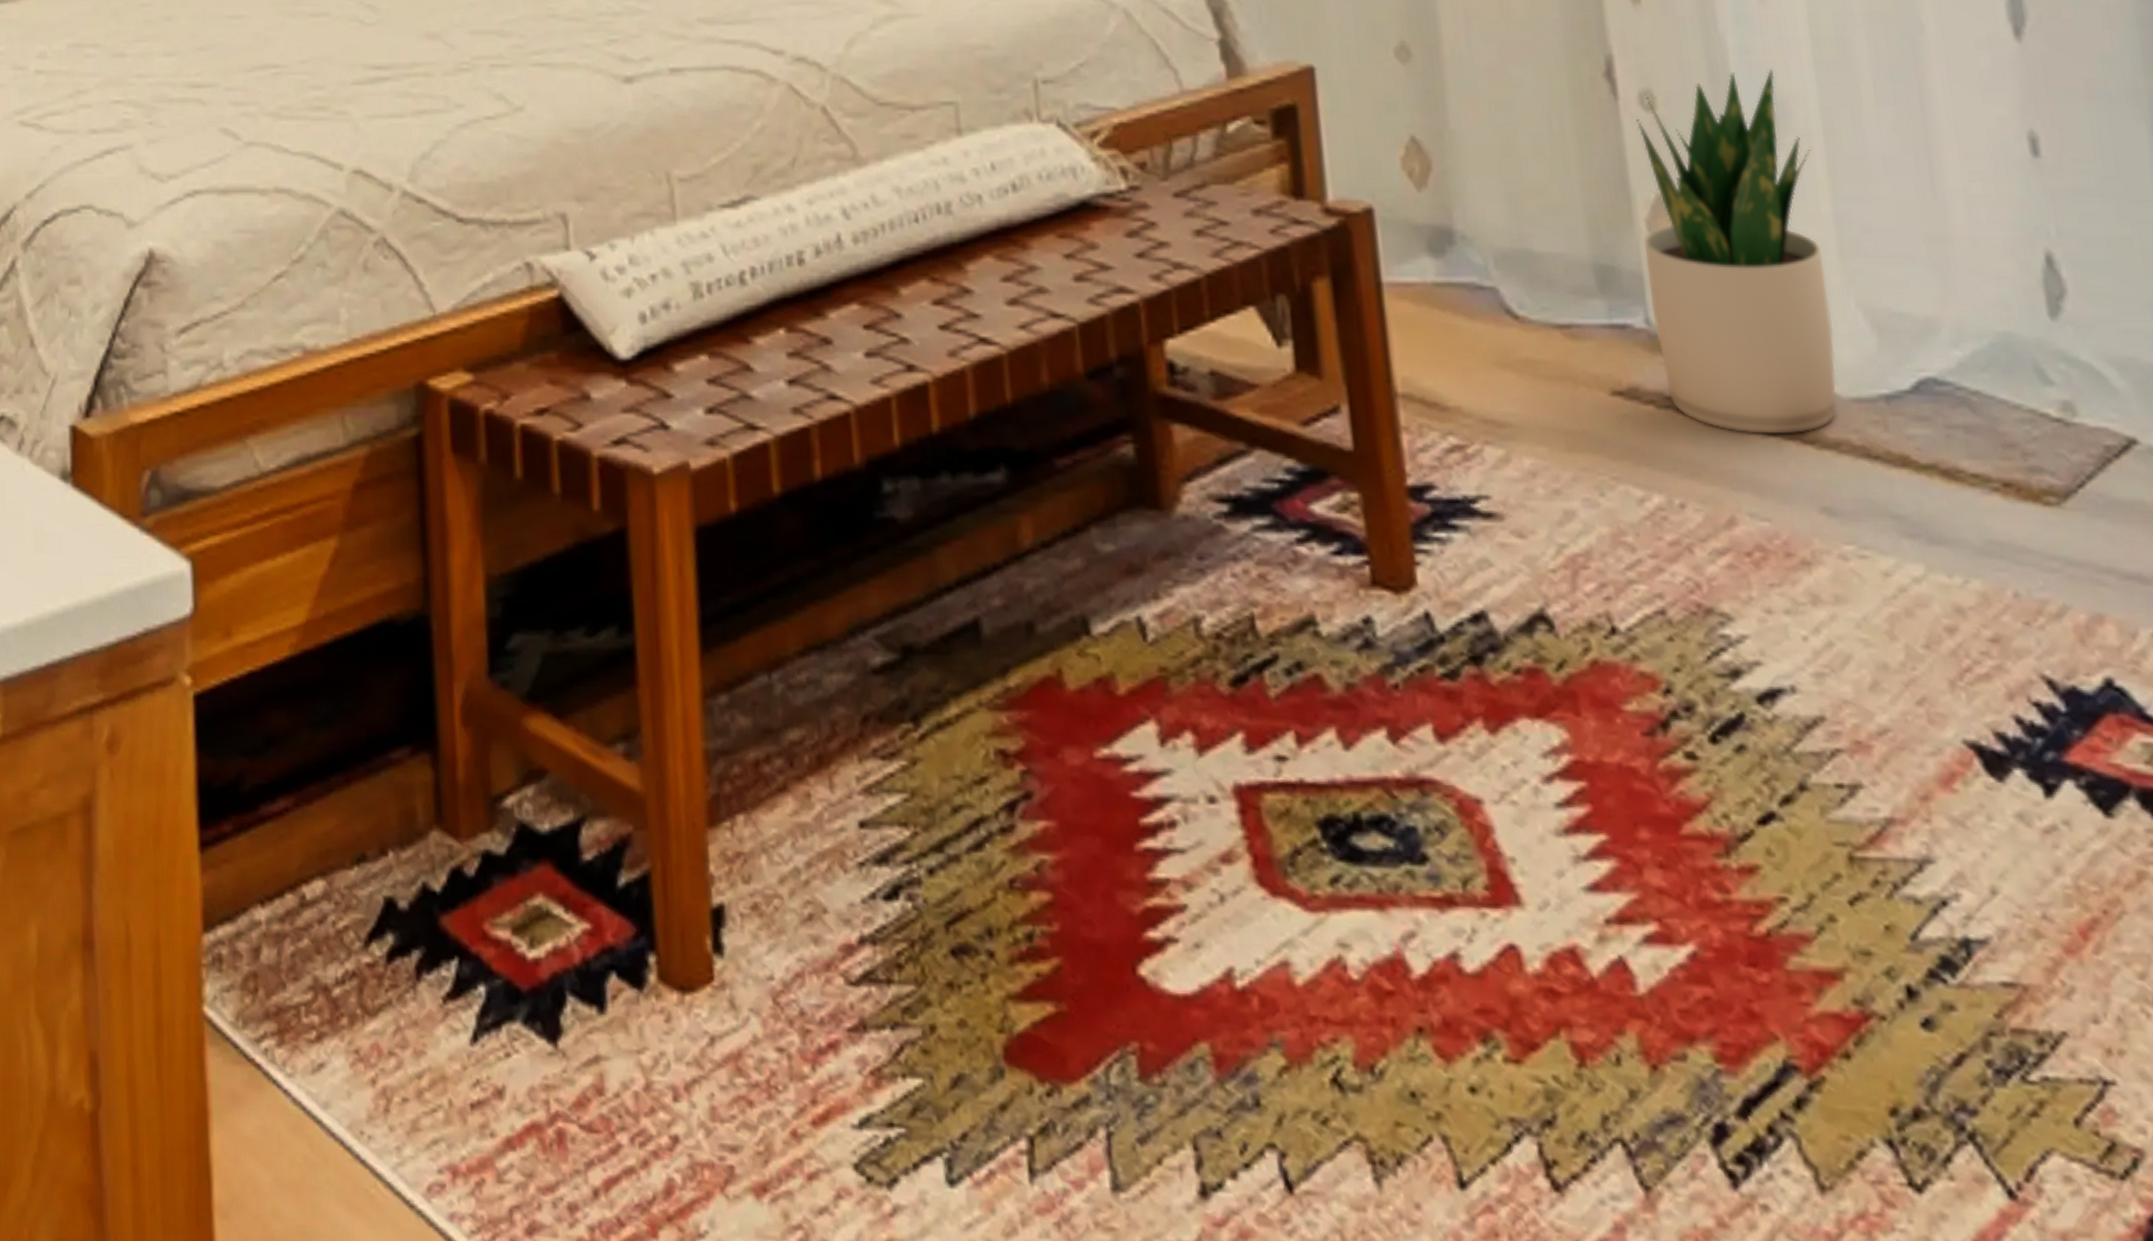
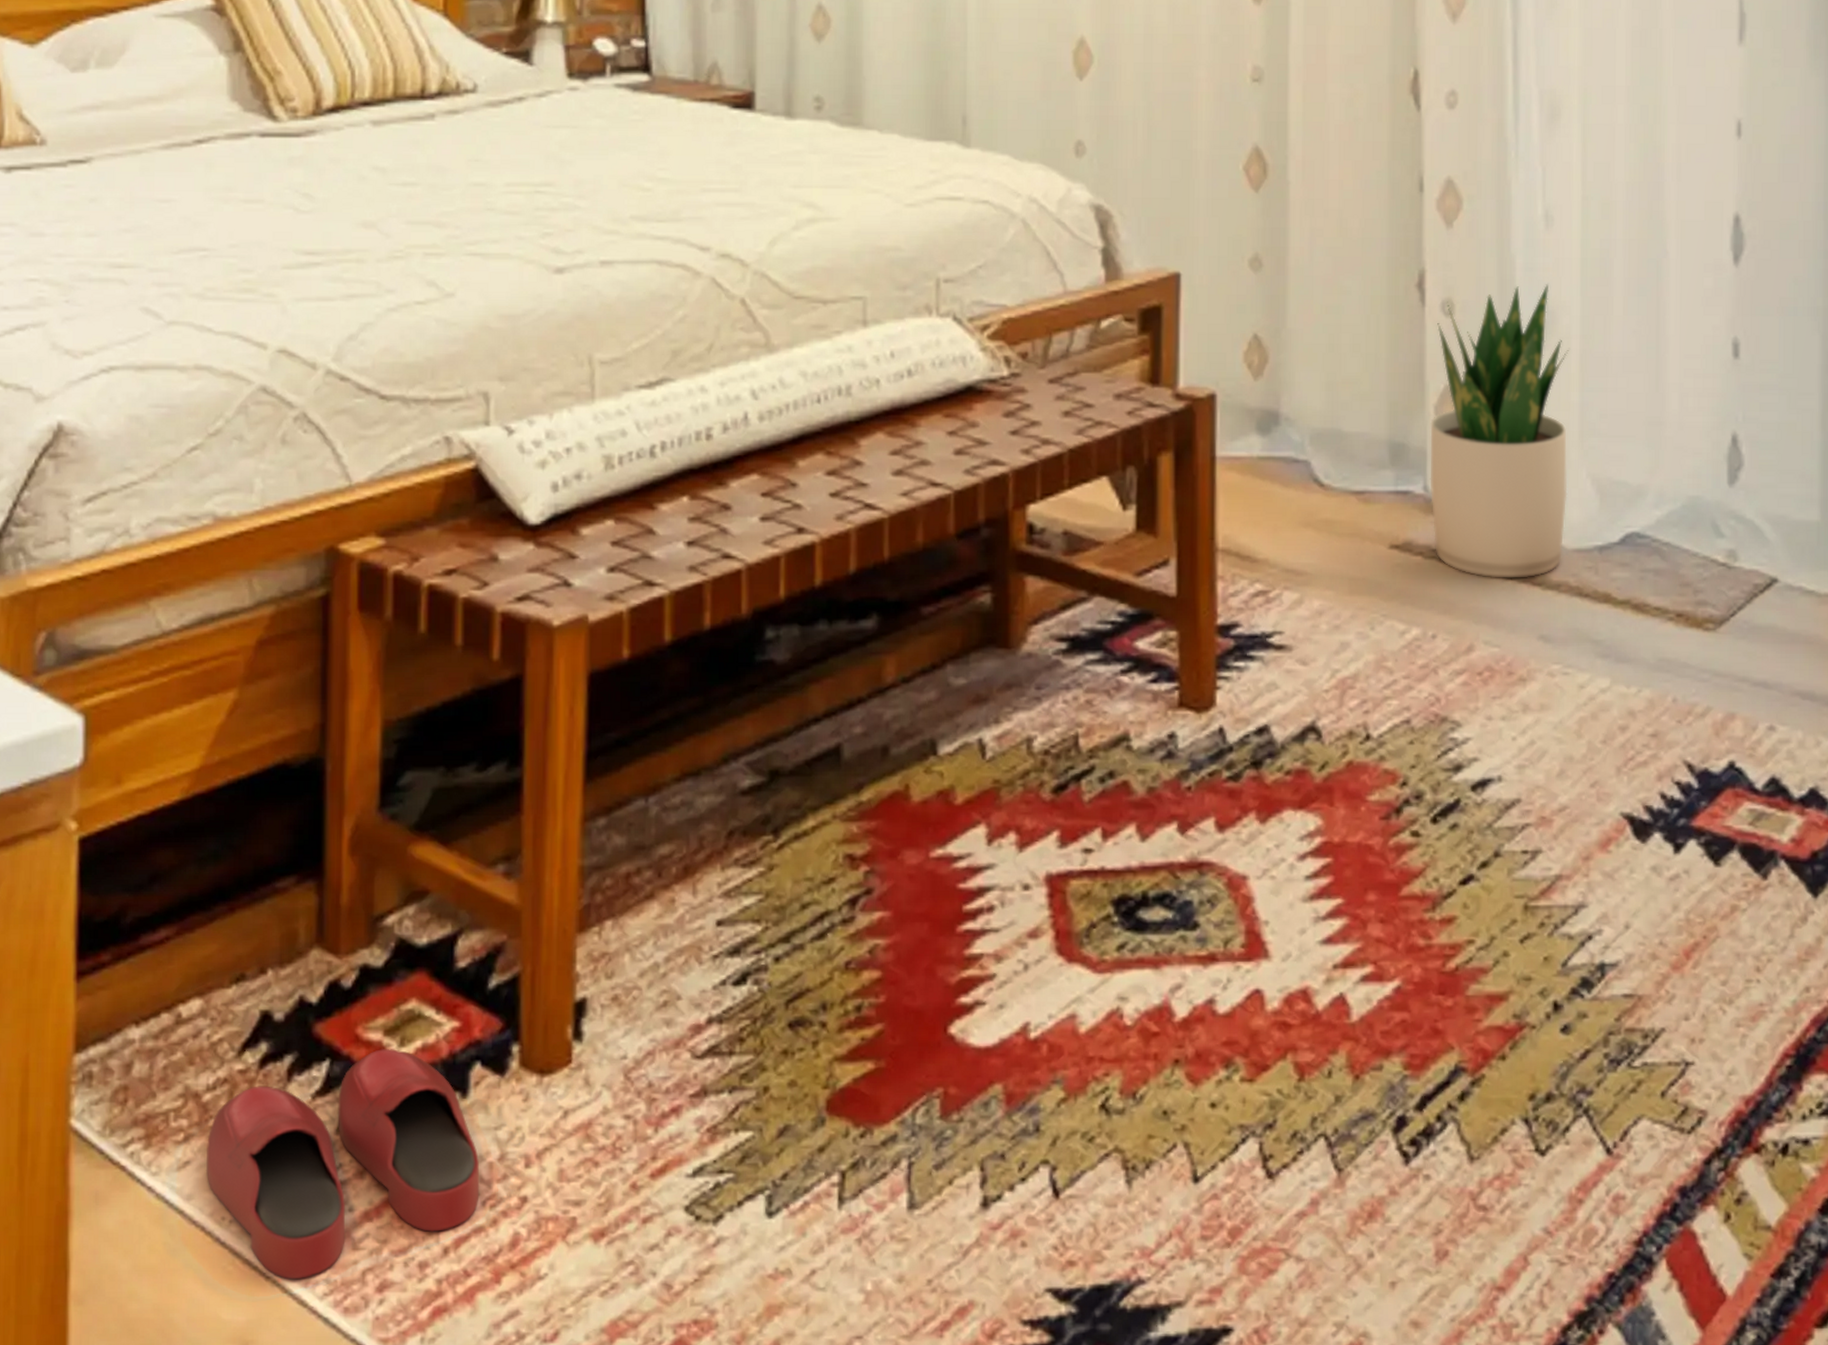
slippers: none [340,949,627,1212] -> present [205,1049,480,1280]

